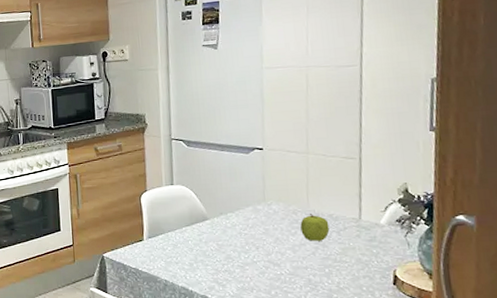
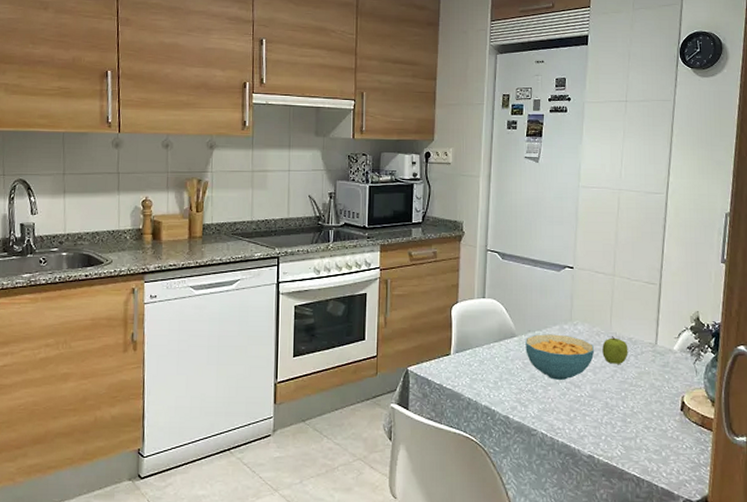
cereal bowl: none [218,215,293,259] -> present [525,334,595,380]

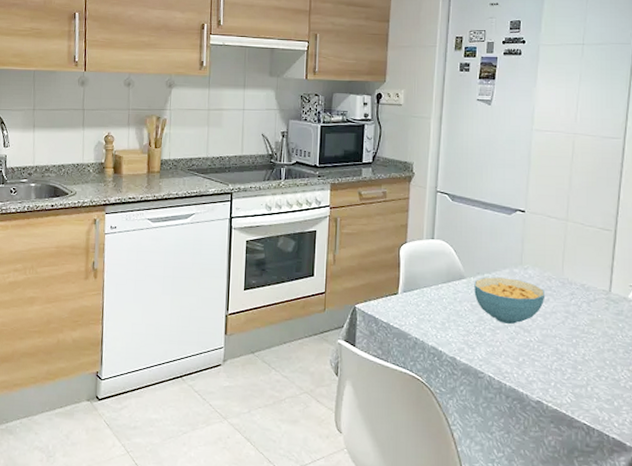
fruit: present [602,336,628,364] -> none [553,282,581,310]

